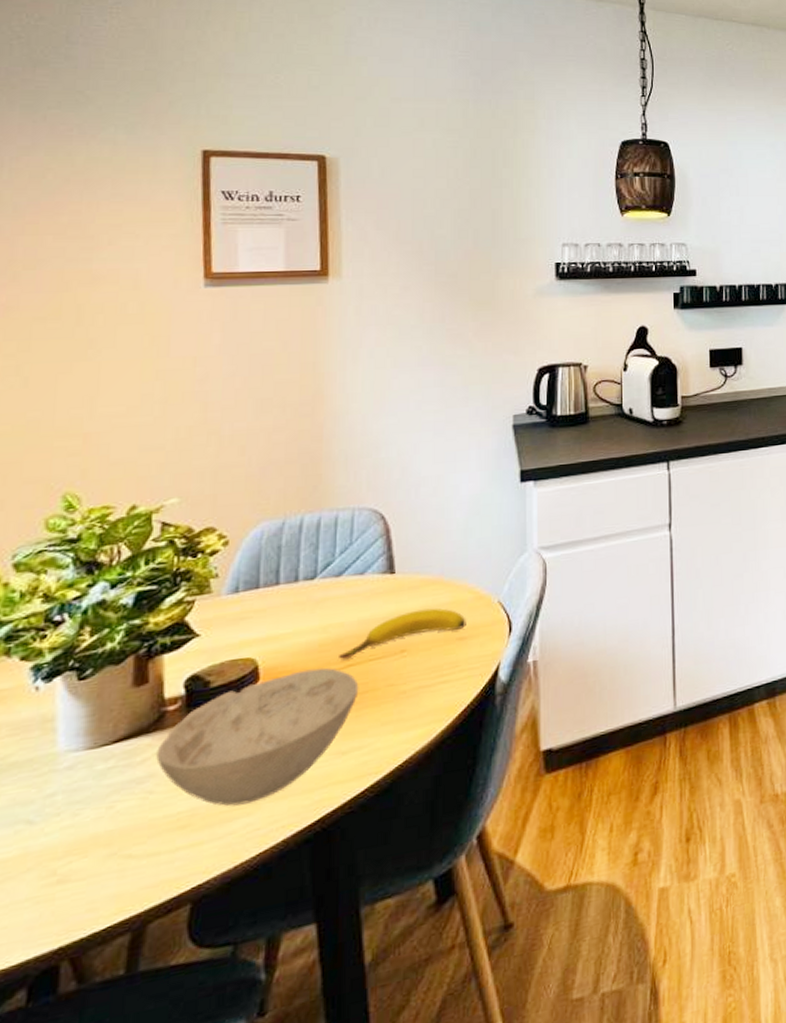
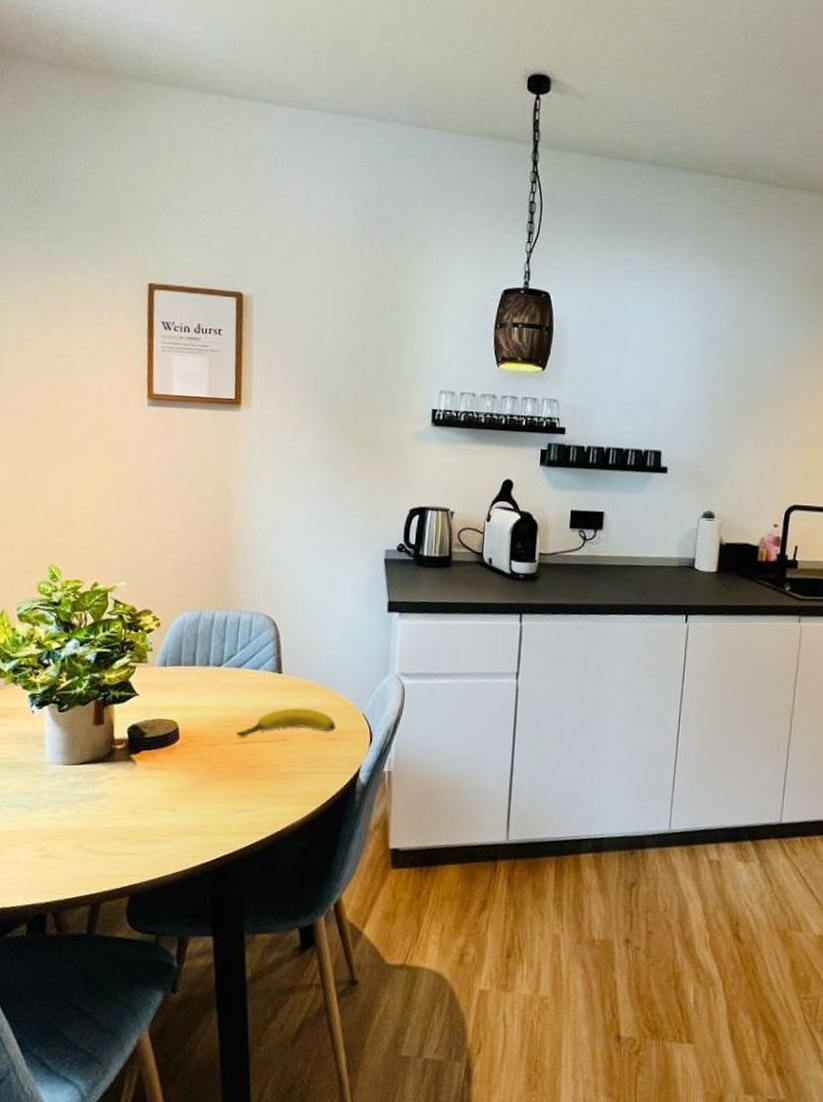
bowl: present [156,667,359,806] -> none [108,738,251,833]

